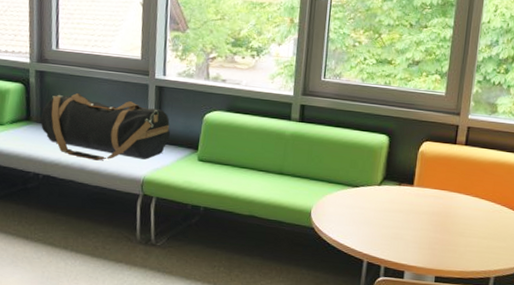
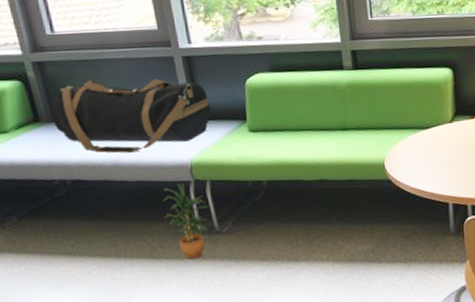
potted plant: none [111,194,152,264] -> present [162,182,211,259]

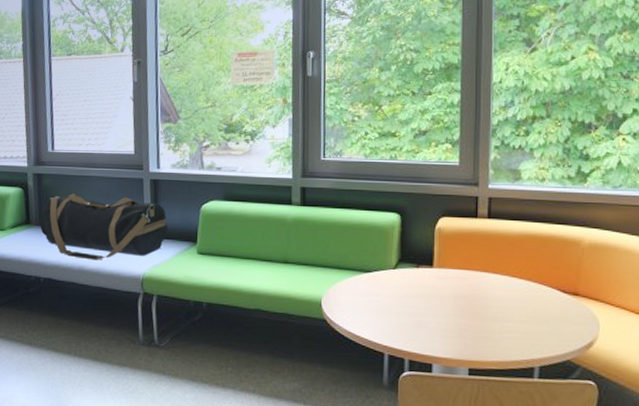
potted plant: present [162,182,211,259] -> none [112,293,154,368]

